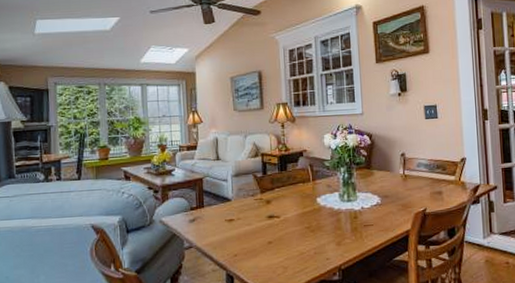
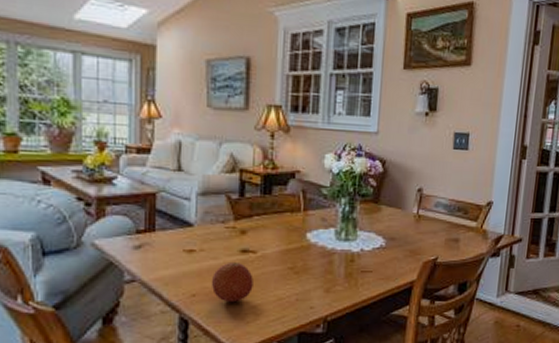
fruit: none [247,226,280,259] -> present [211,261,253,303]

